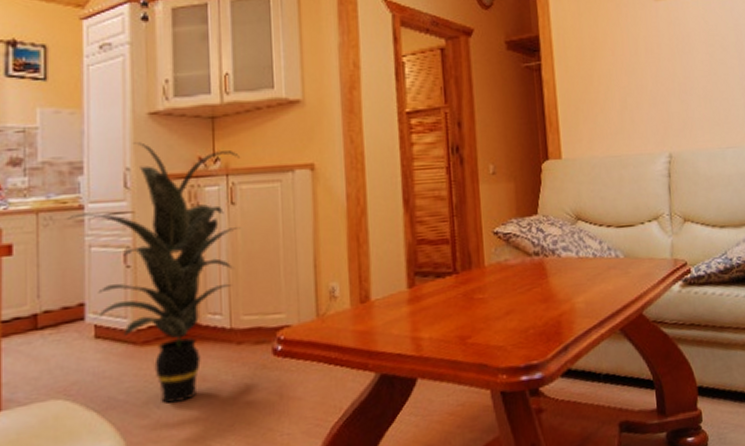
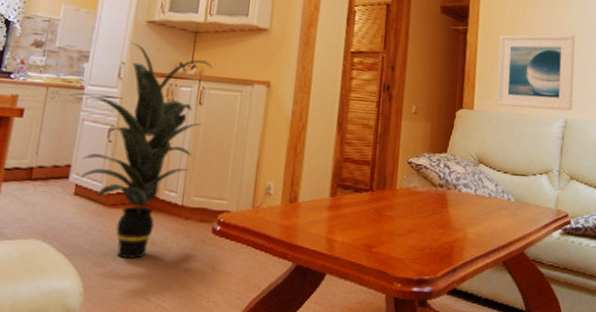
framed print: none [580,52,676,150] -> present [496,34,575,112]

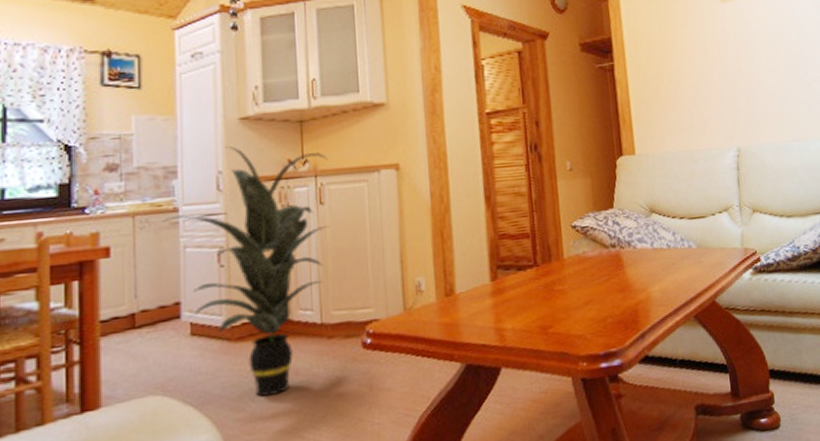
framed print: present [496,34,575,112] -> none [651,51,744,146]

